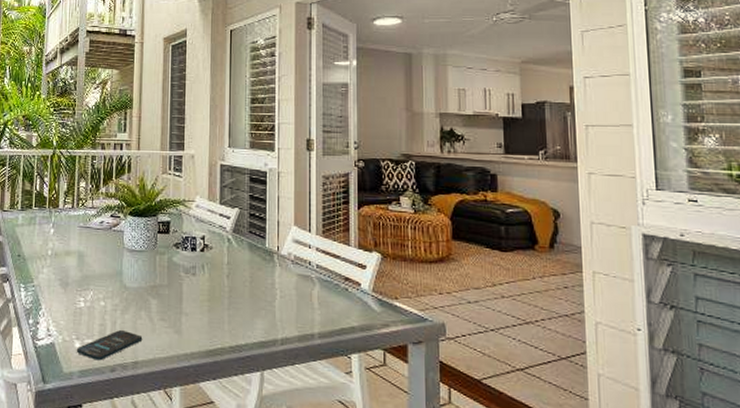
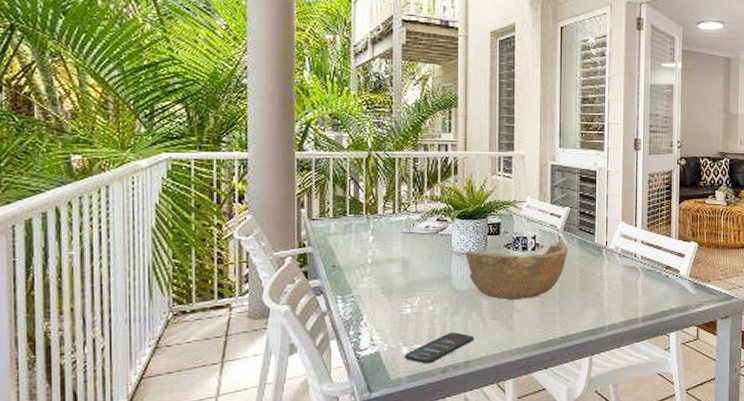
bowl: none [136,243,238,302] -> present [465,241,569,300]

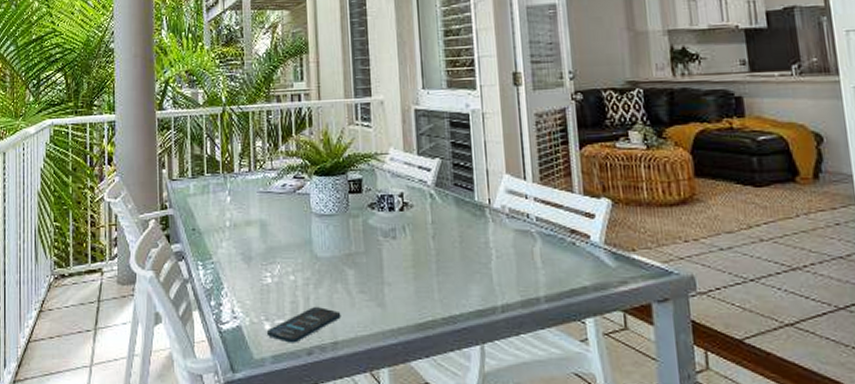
bowl: present [465,241,569,300] -> none [326,200,443,270]

